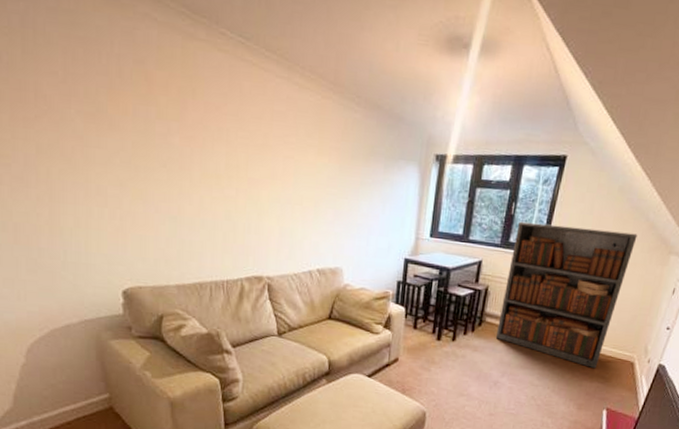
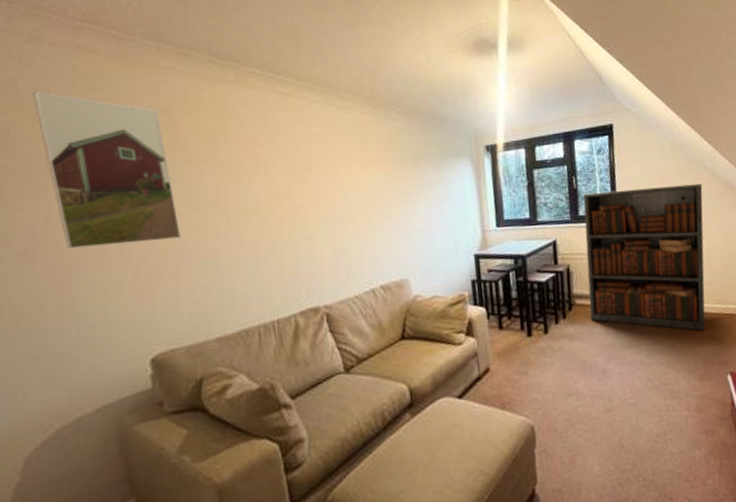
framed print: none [20,18,150,191] -> present [32,91,181,249]

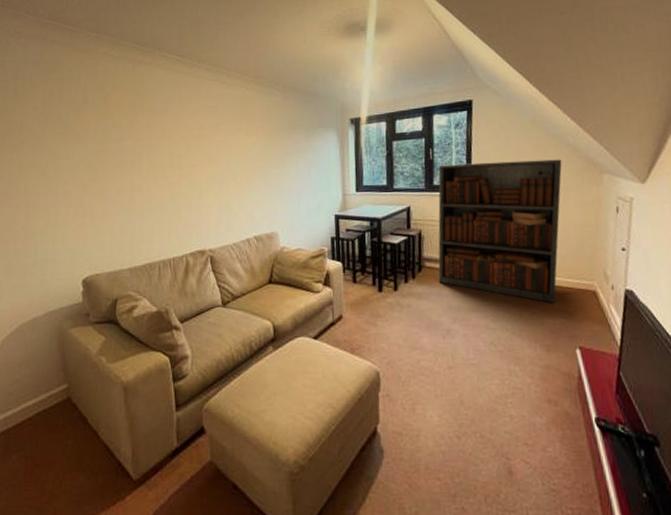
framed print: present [32,91,181,249] -> none [14,73,107,192]

